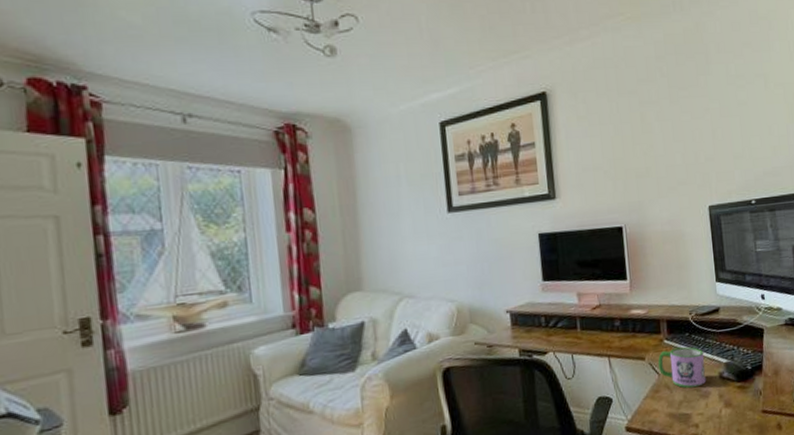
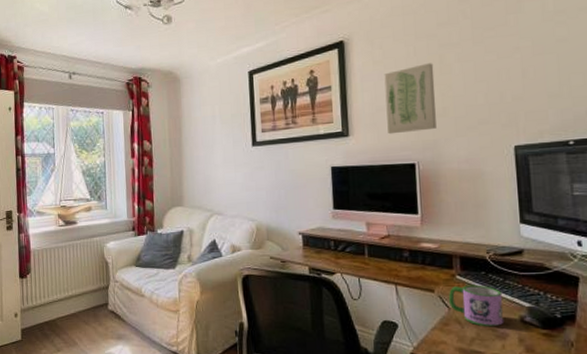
wall art: none [589,121,641,196] -> present [384,63,436,135]

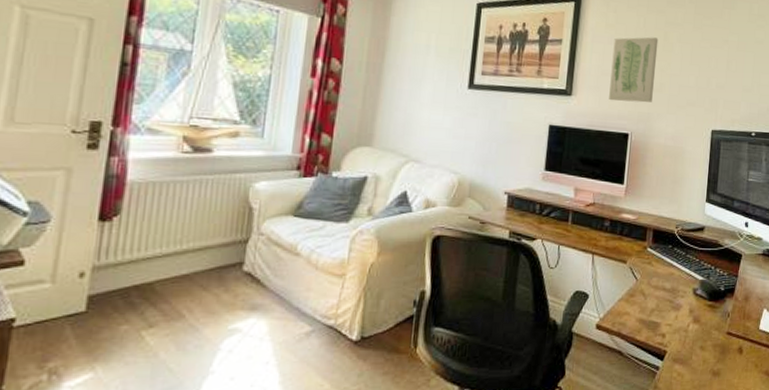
mug: present [448,285,504,327] -> none [637,257,683,299]

